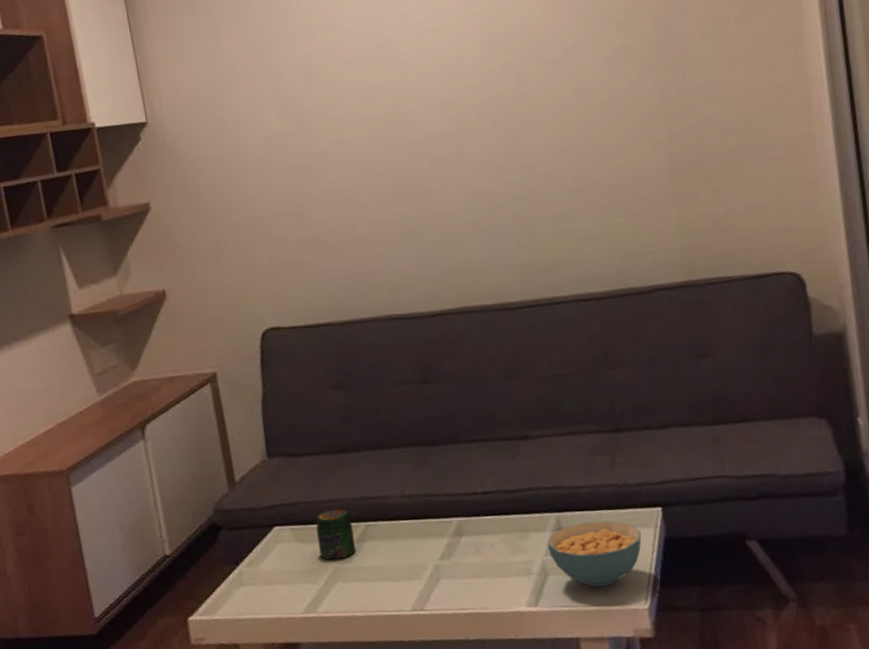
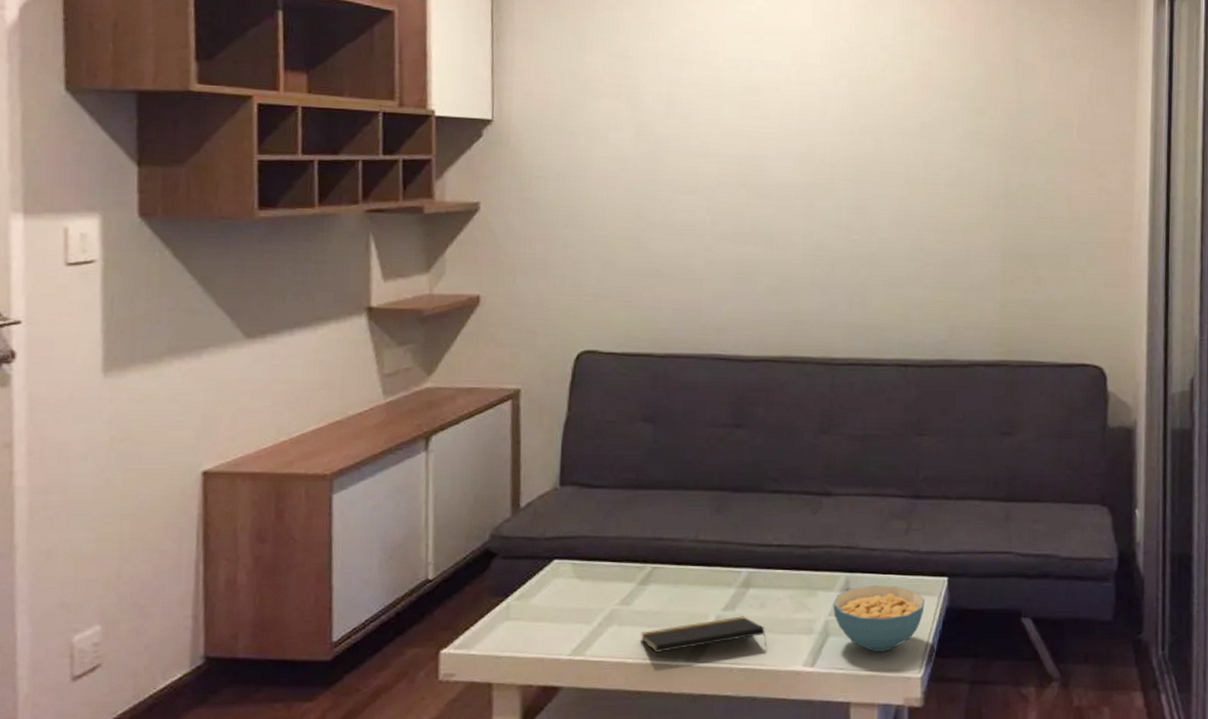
jar: present [316,509,356,561] -> none [598,547,638,601]
notepad: none [365,563,489,605] -> present [640,616,768,653]

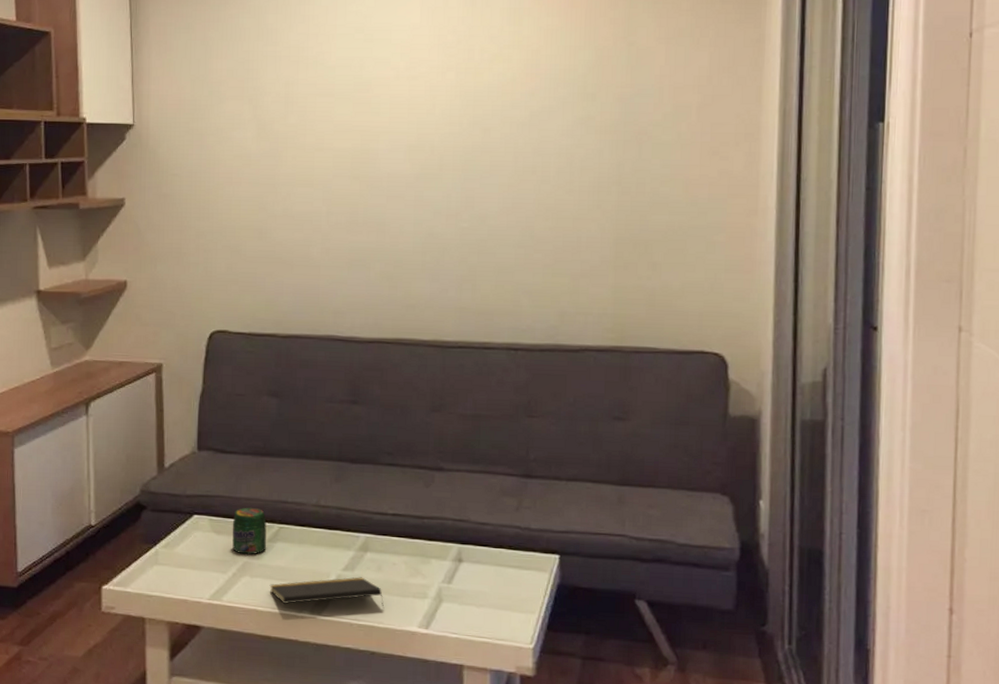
jar: none [598,547,638,601] -> present [232,507,267,555]
cereal bowl: present [833,584,925,652] -> none [446,557,536,621]

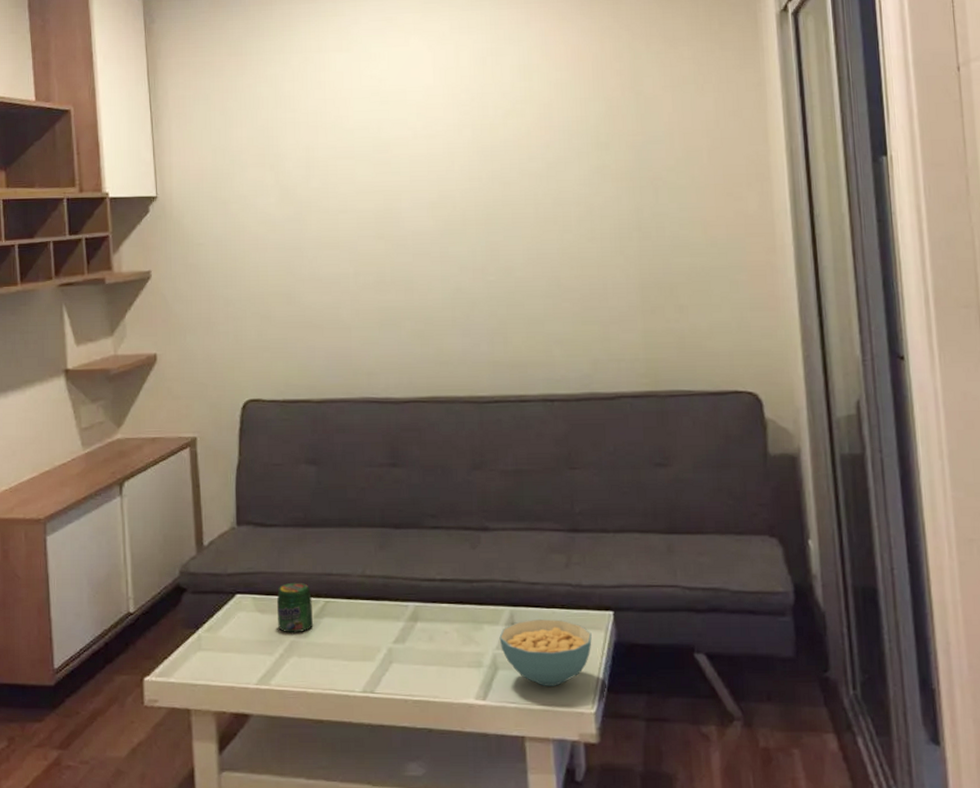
notepad: present [269,577,385,608] -> none [318,649,440,683]
cereal bowl: none [446,557,536,621] -> present [499,618,592,686]

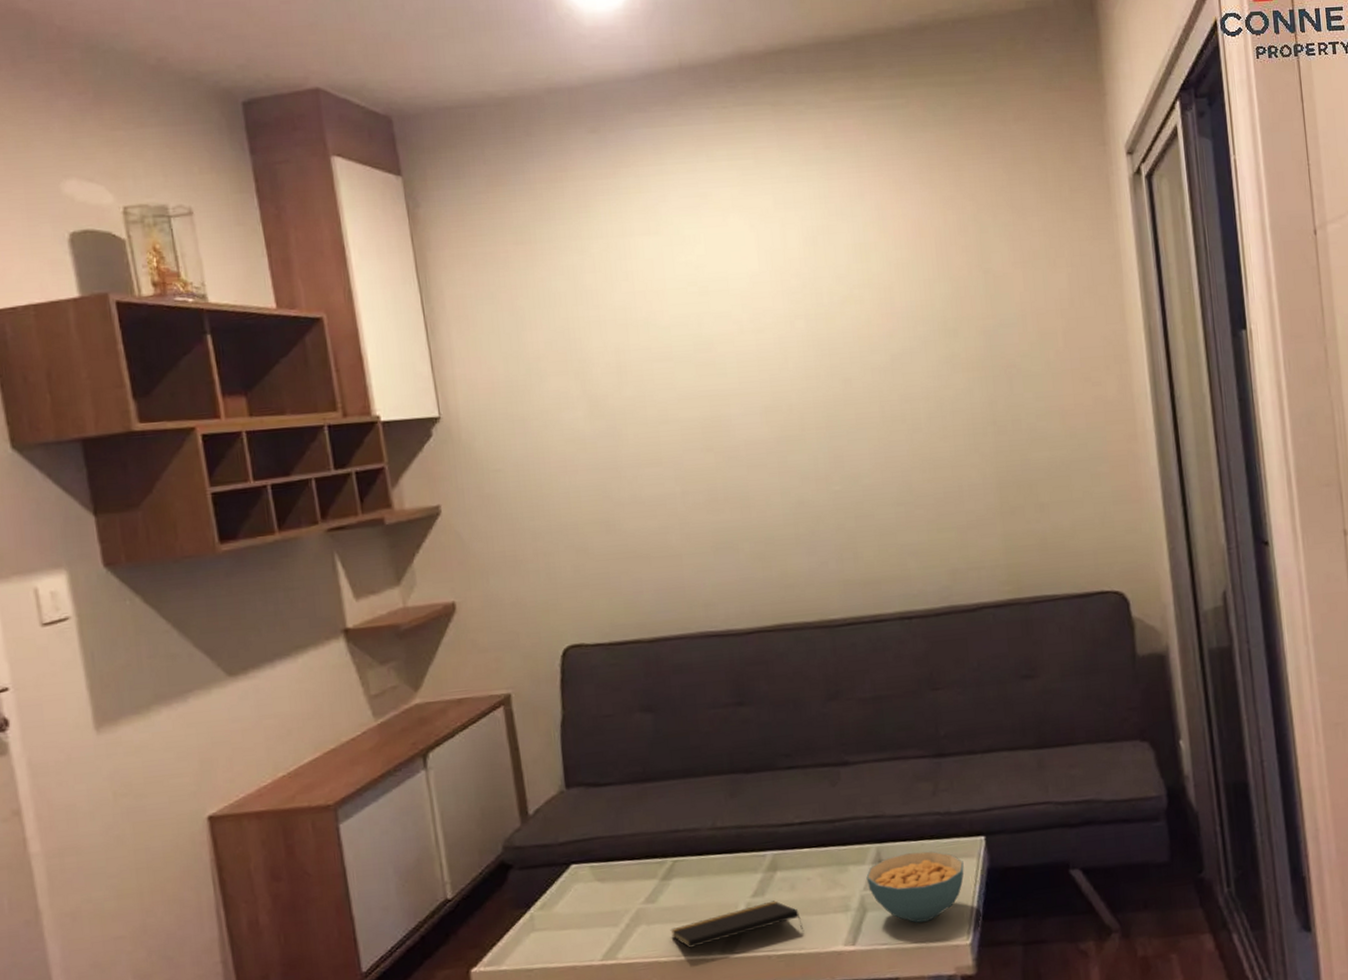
jar: present [276,582,314,633] -> none [617,844,662,901]
notepad: none [318,649,440,683] -> present [670,900,805,948]

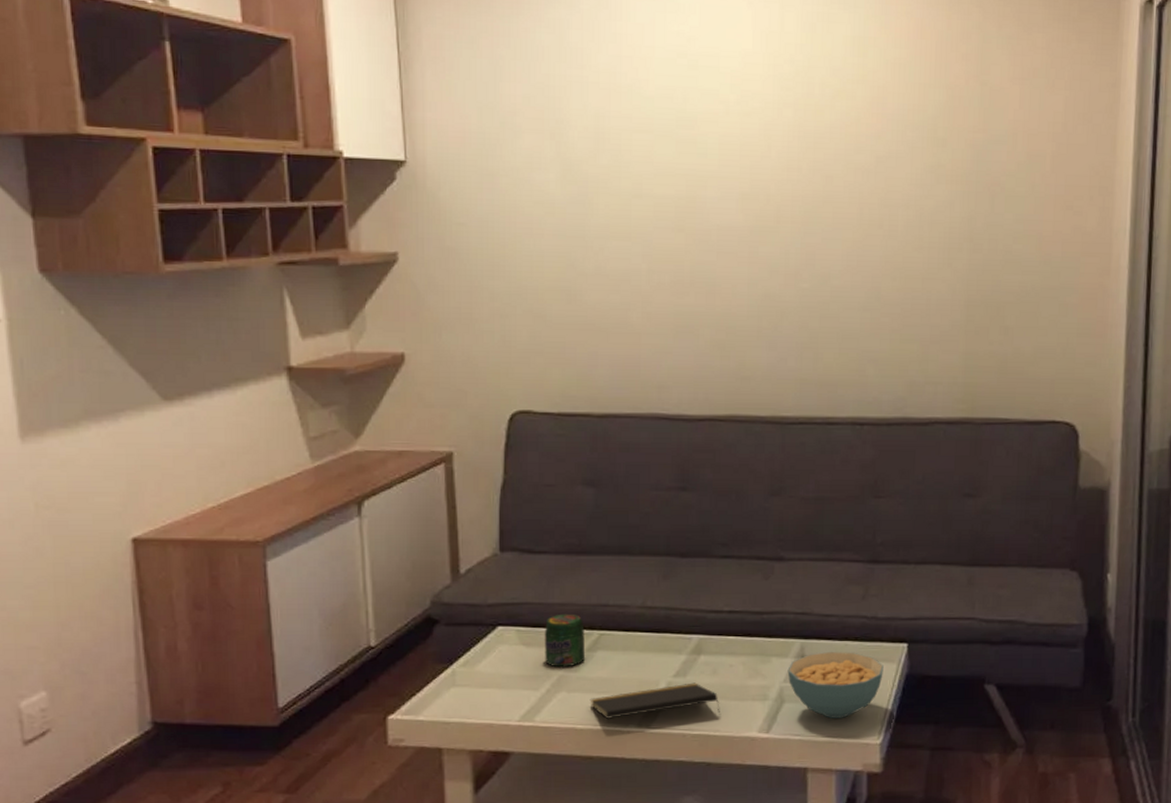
jar: none [617,844,662,901] -> present [544,613,586,668]

